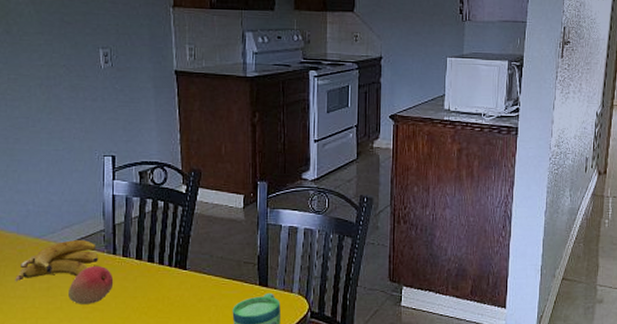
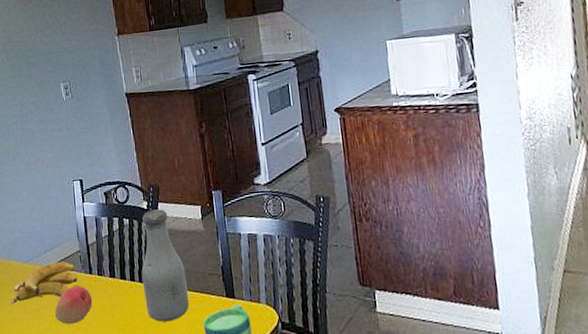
bottle: none [172,194,221,306] -> present [141,209,190,322]

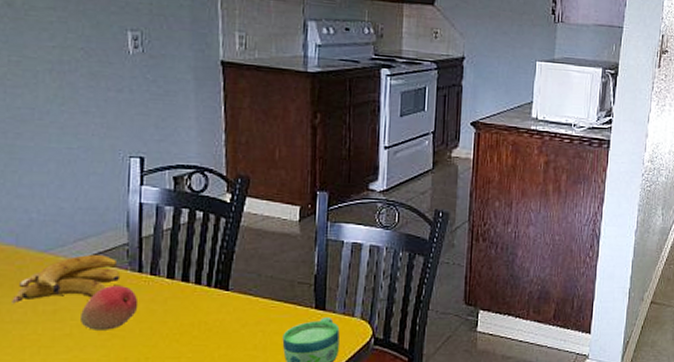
bottle: present [141,209,190,322] -> none [211,204,270,333]

